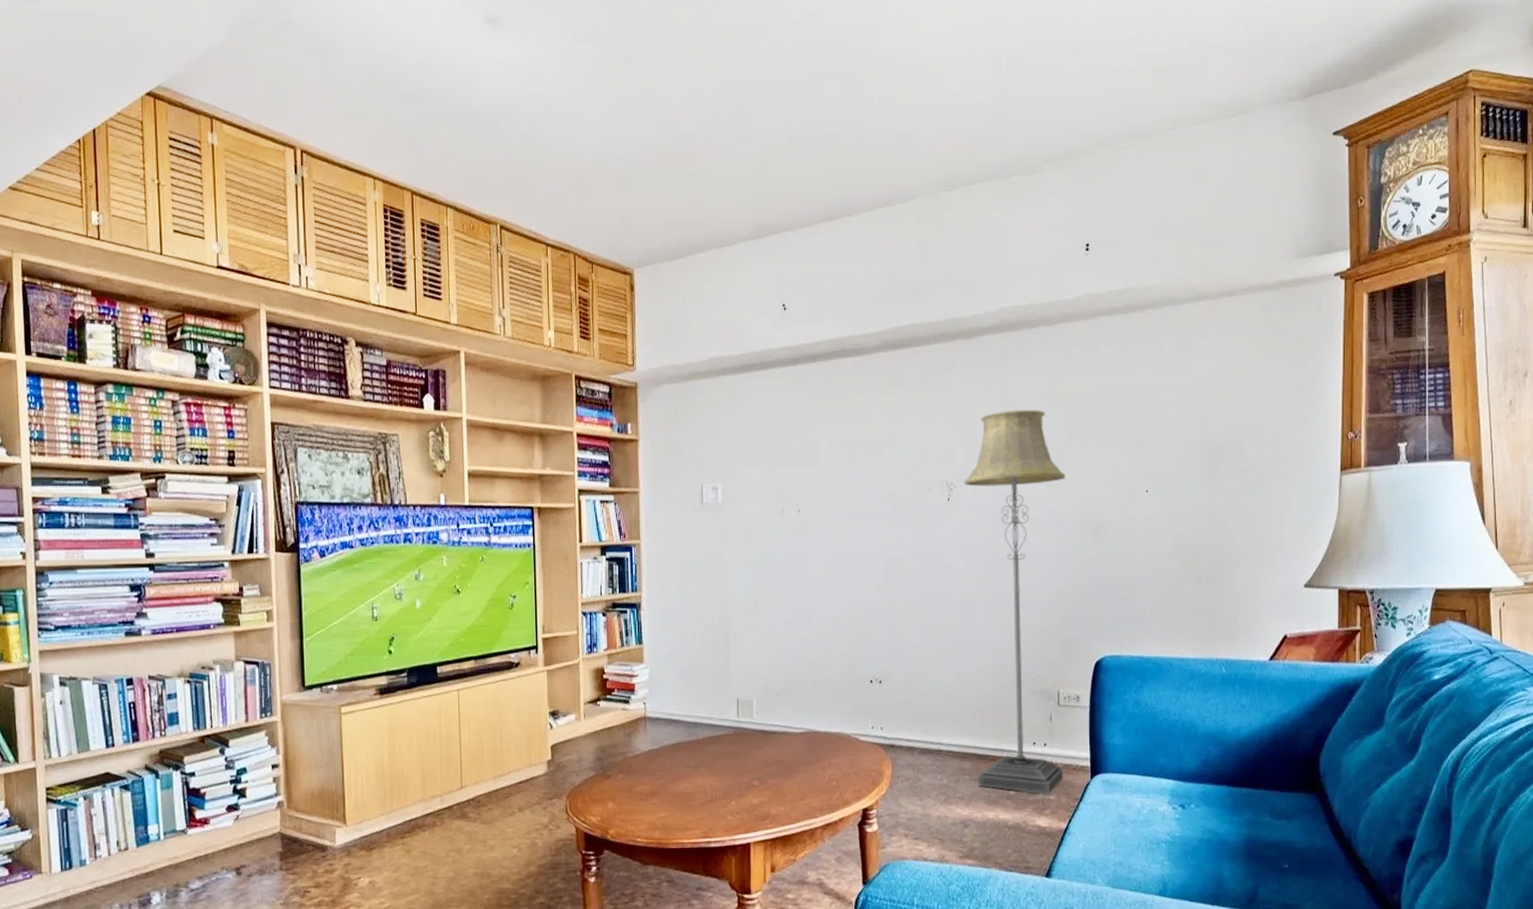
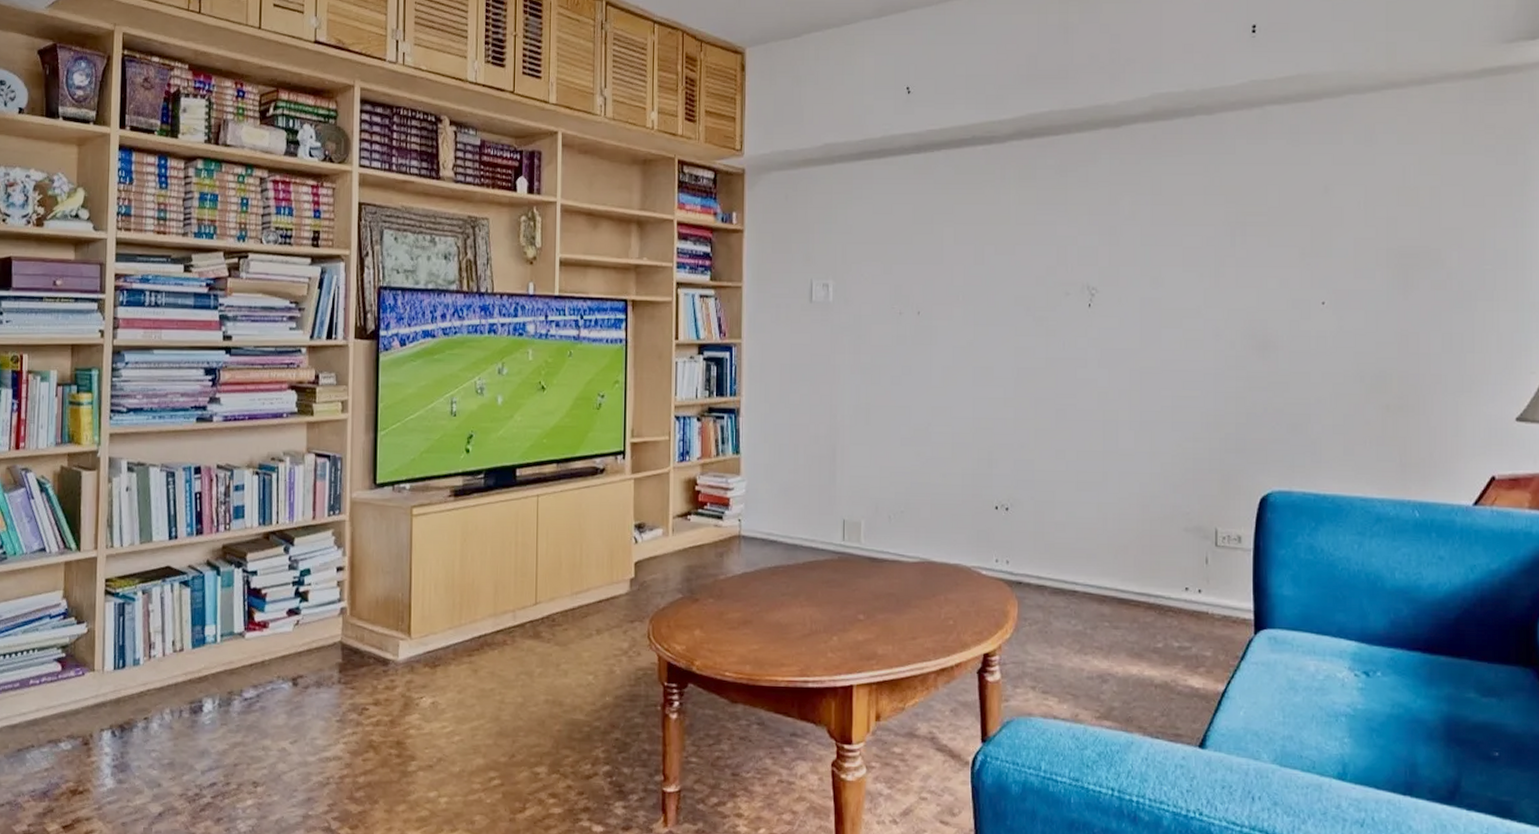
floor lamp: present [964,409,1065,794] -> none [1107,207,1226,650]

